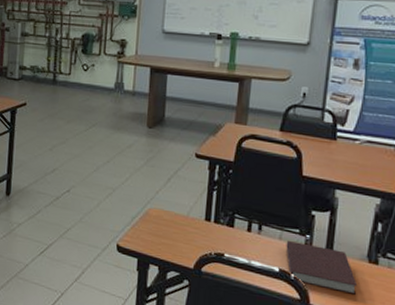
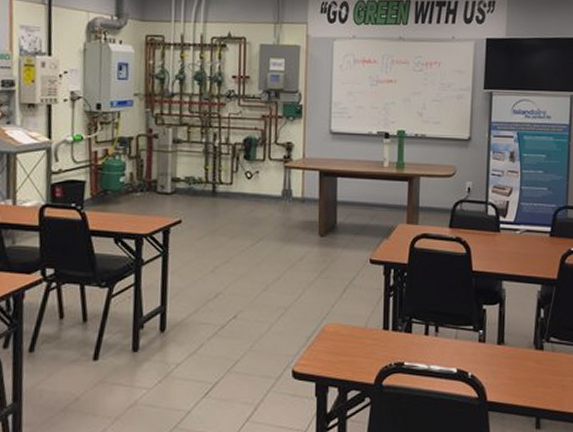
notebook: present [286,241,358,295] -> none [462,339,528,384]

